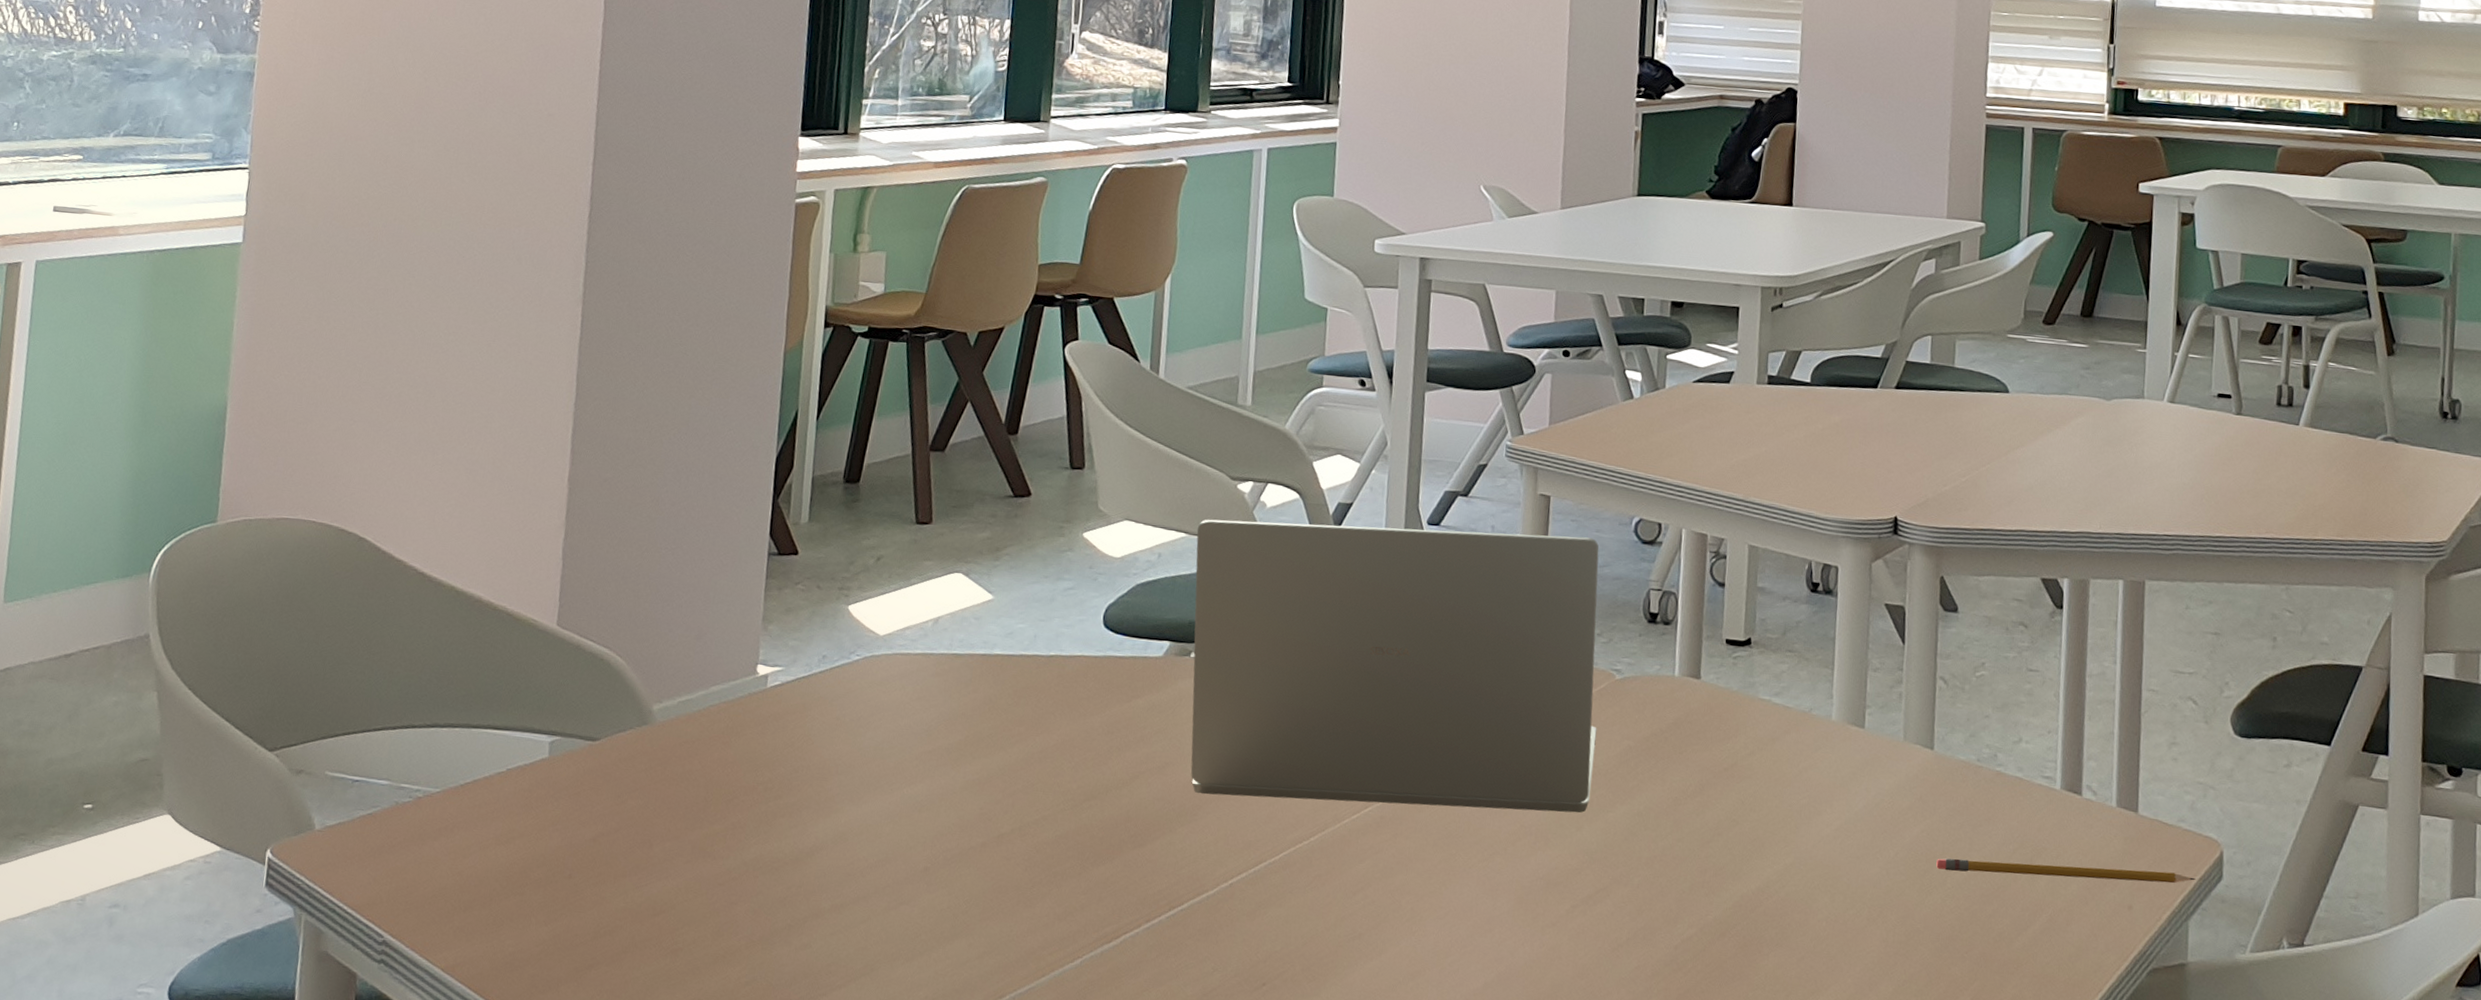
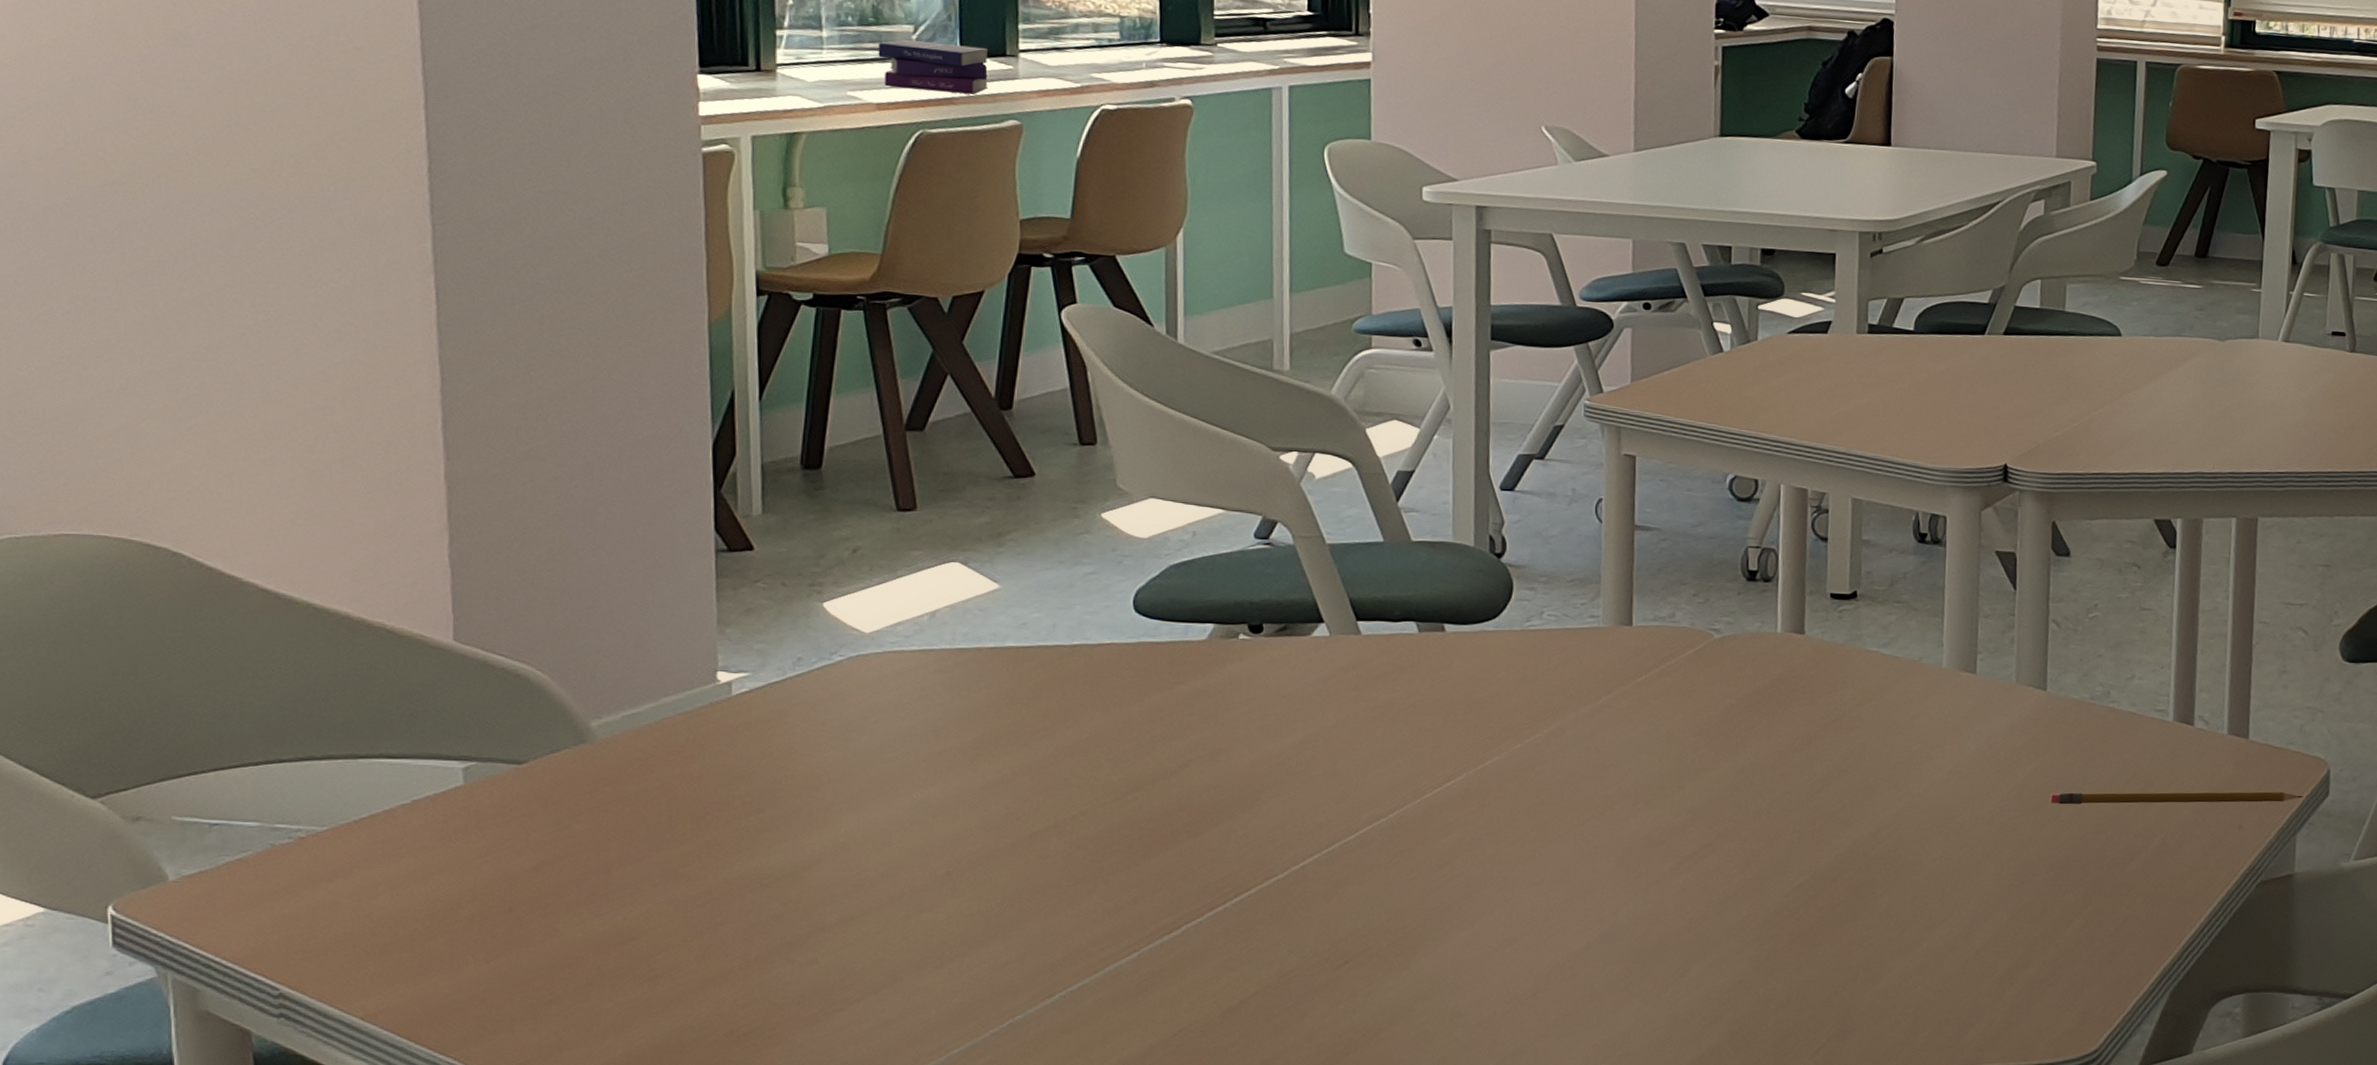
book: none [939,107,1027,155] -> present [878,39,989,95]
laptop: present [1190,519,1600,813] -> none [1235,493,1696,779]

